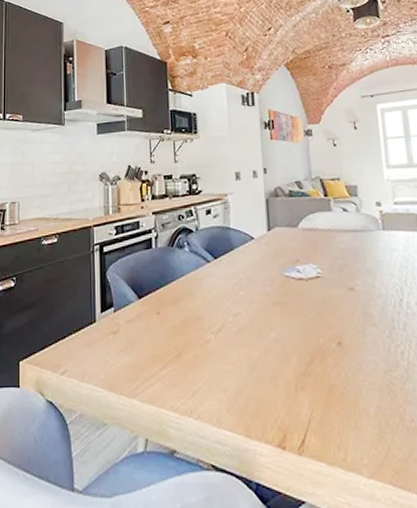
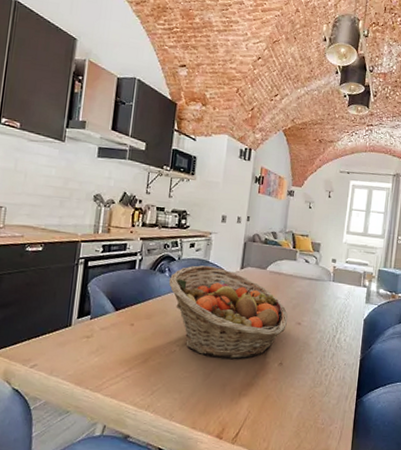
fruit basket: none [189,233,337,345] -> present [168,265,288,360]

